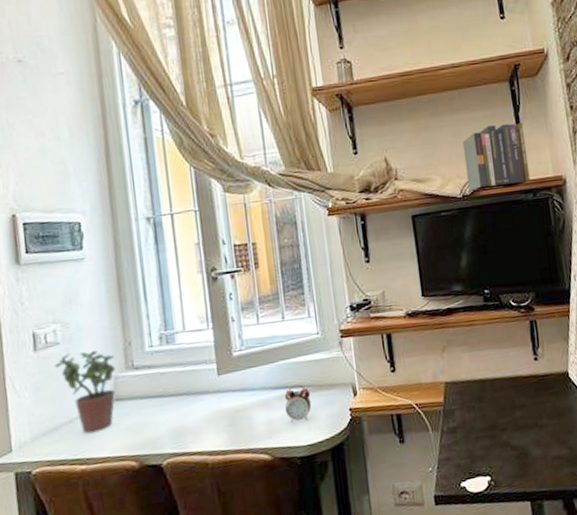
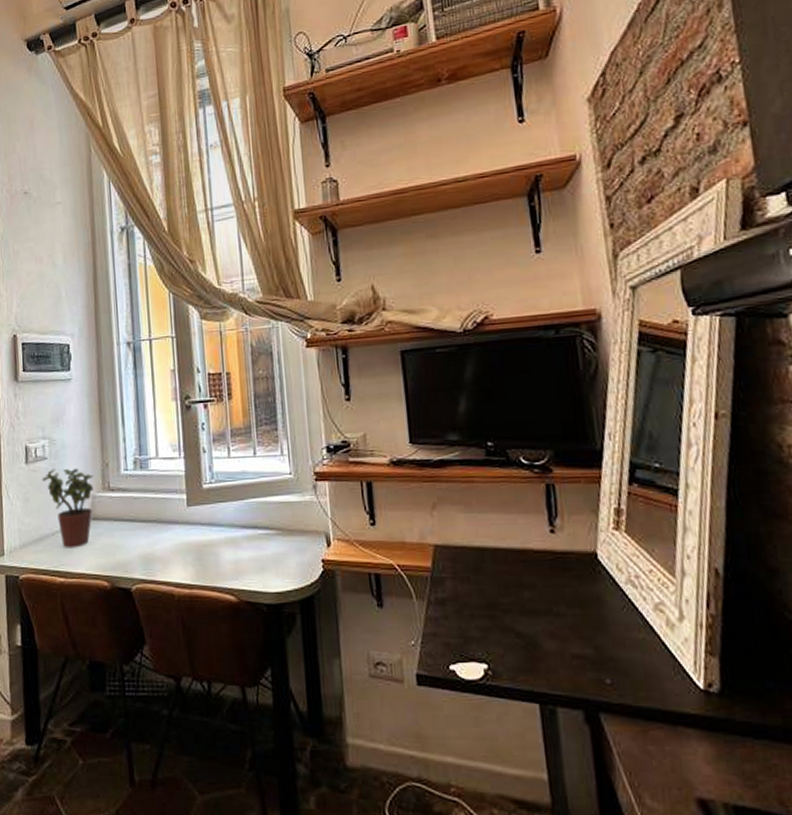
alarm clock: present [284,384,312,423] -> none [253,526,281,566]
books: present [462,122,530,192] -> none [465,245,552,326]

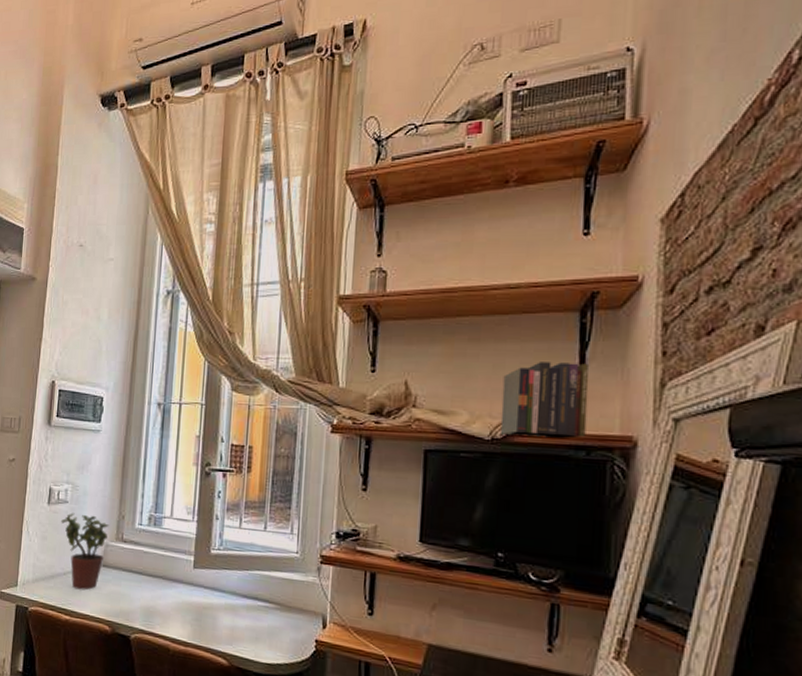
books: none [465,245,552,326] -> present [500,362,589,440]

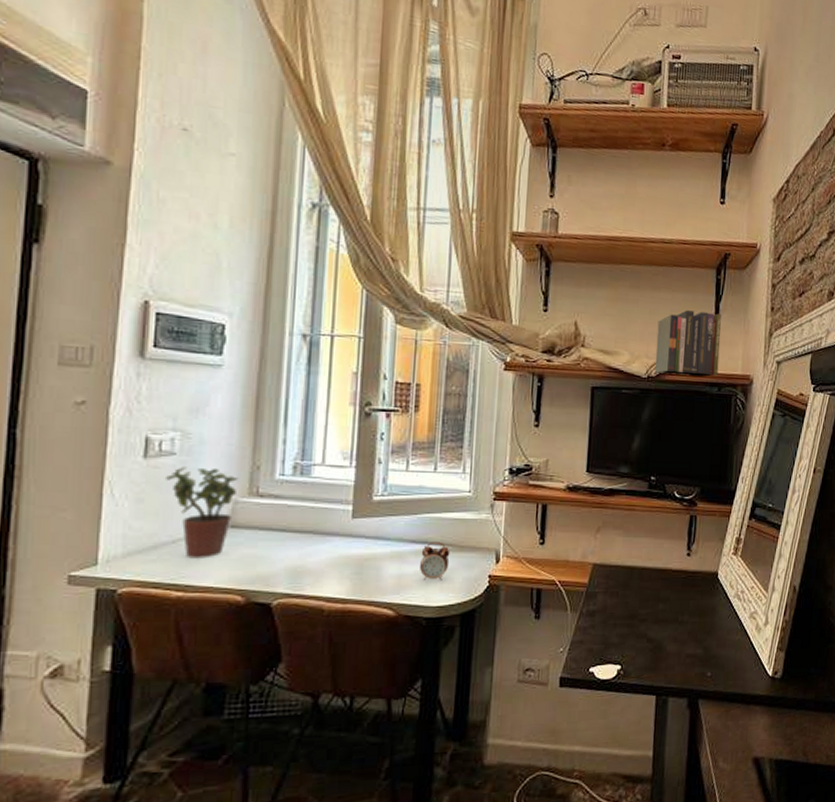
alarm clock: none [251,598,278,638] -> present [420,541,450,580]

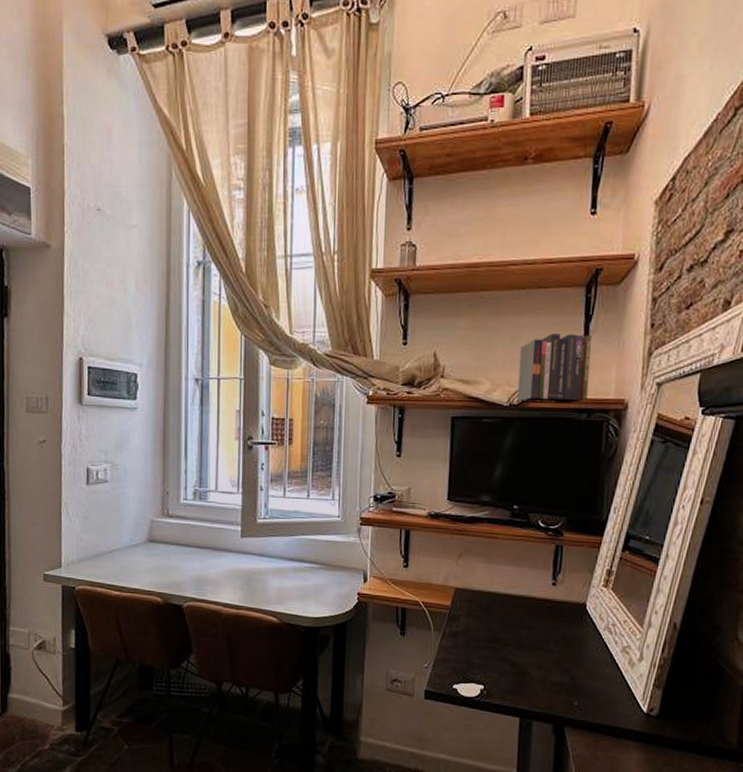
potted plant: present [166,466,239,559] -> none [103,492,154,566]
alarm clock: present [420,541,450,580] -> none [298,560,323,595]

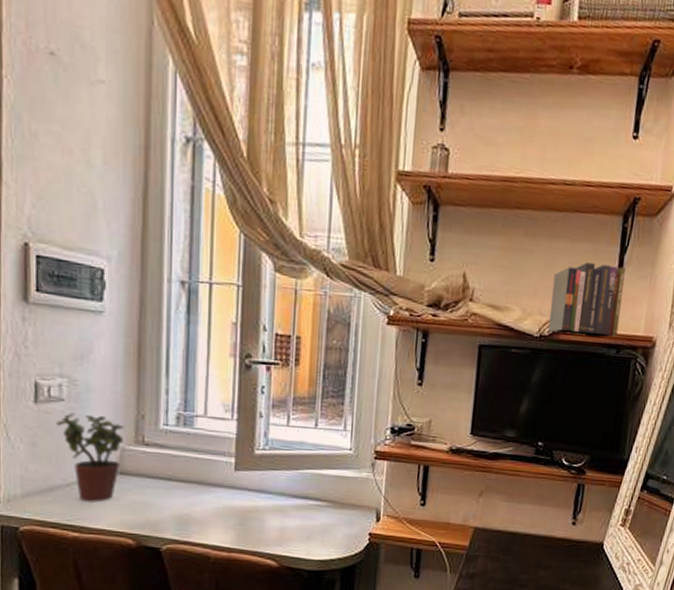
potted plant: none [103,492,154,566] -> present [57,413,125,503]

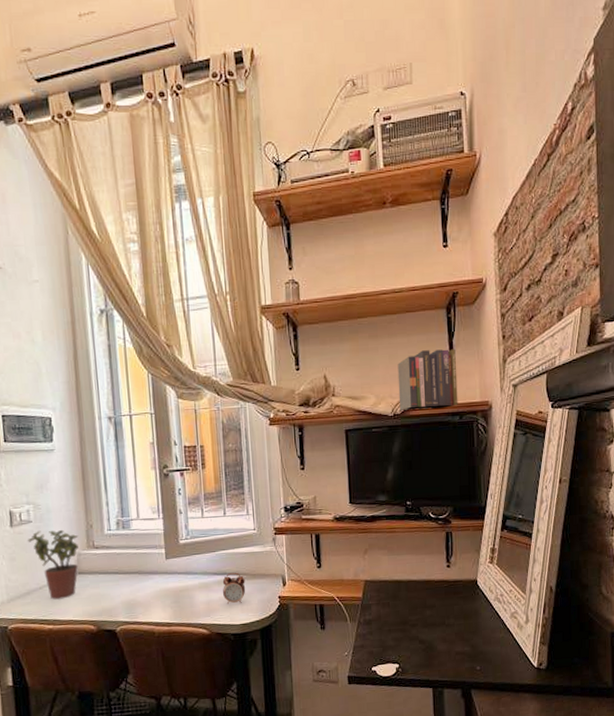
alarm clock: none [301,497,331,535] -> present [222,572,246,604]

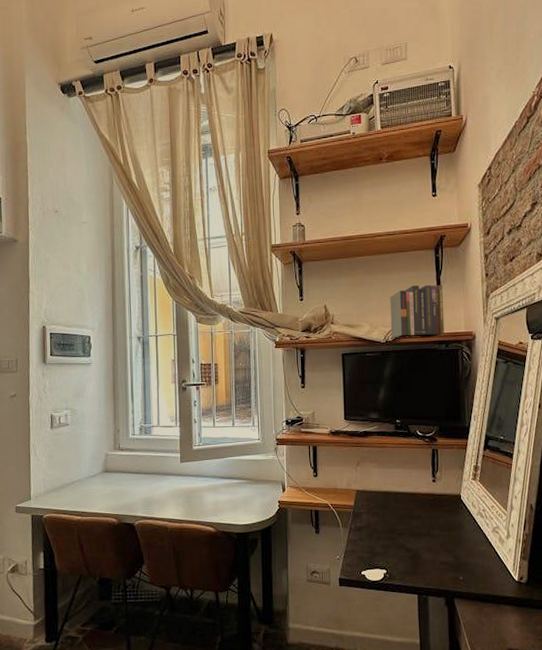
potted plant: present [28,529,79,600] -> none [65,432,107,494]
alarm clock: present [222,572,246,604] -> none [229,477,249,506]

